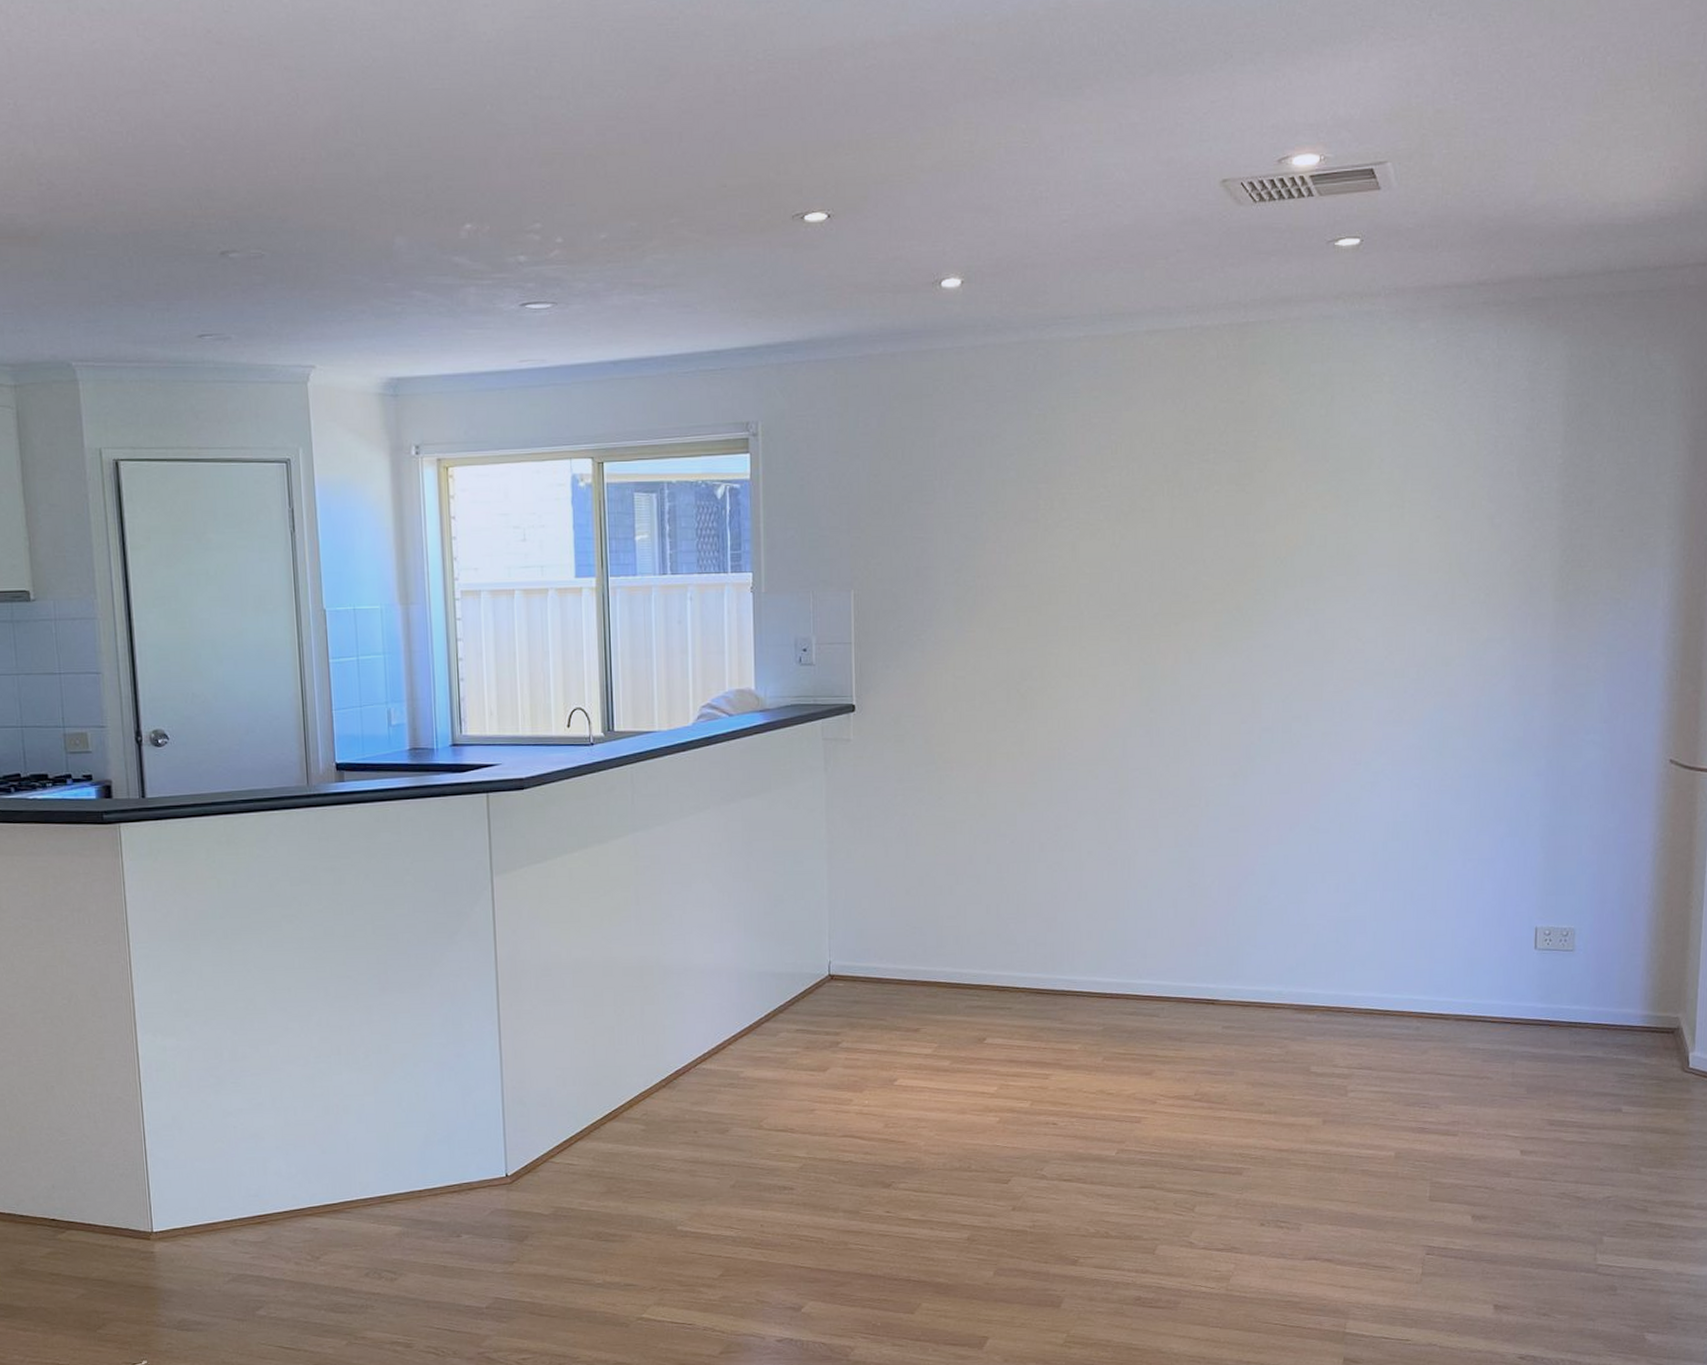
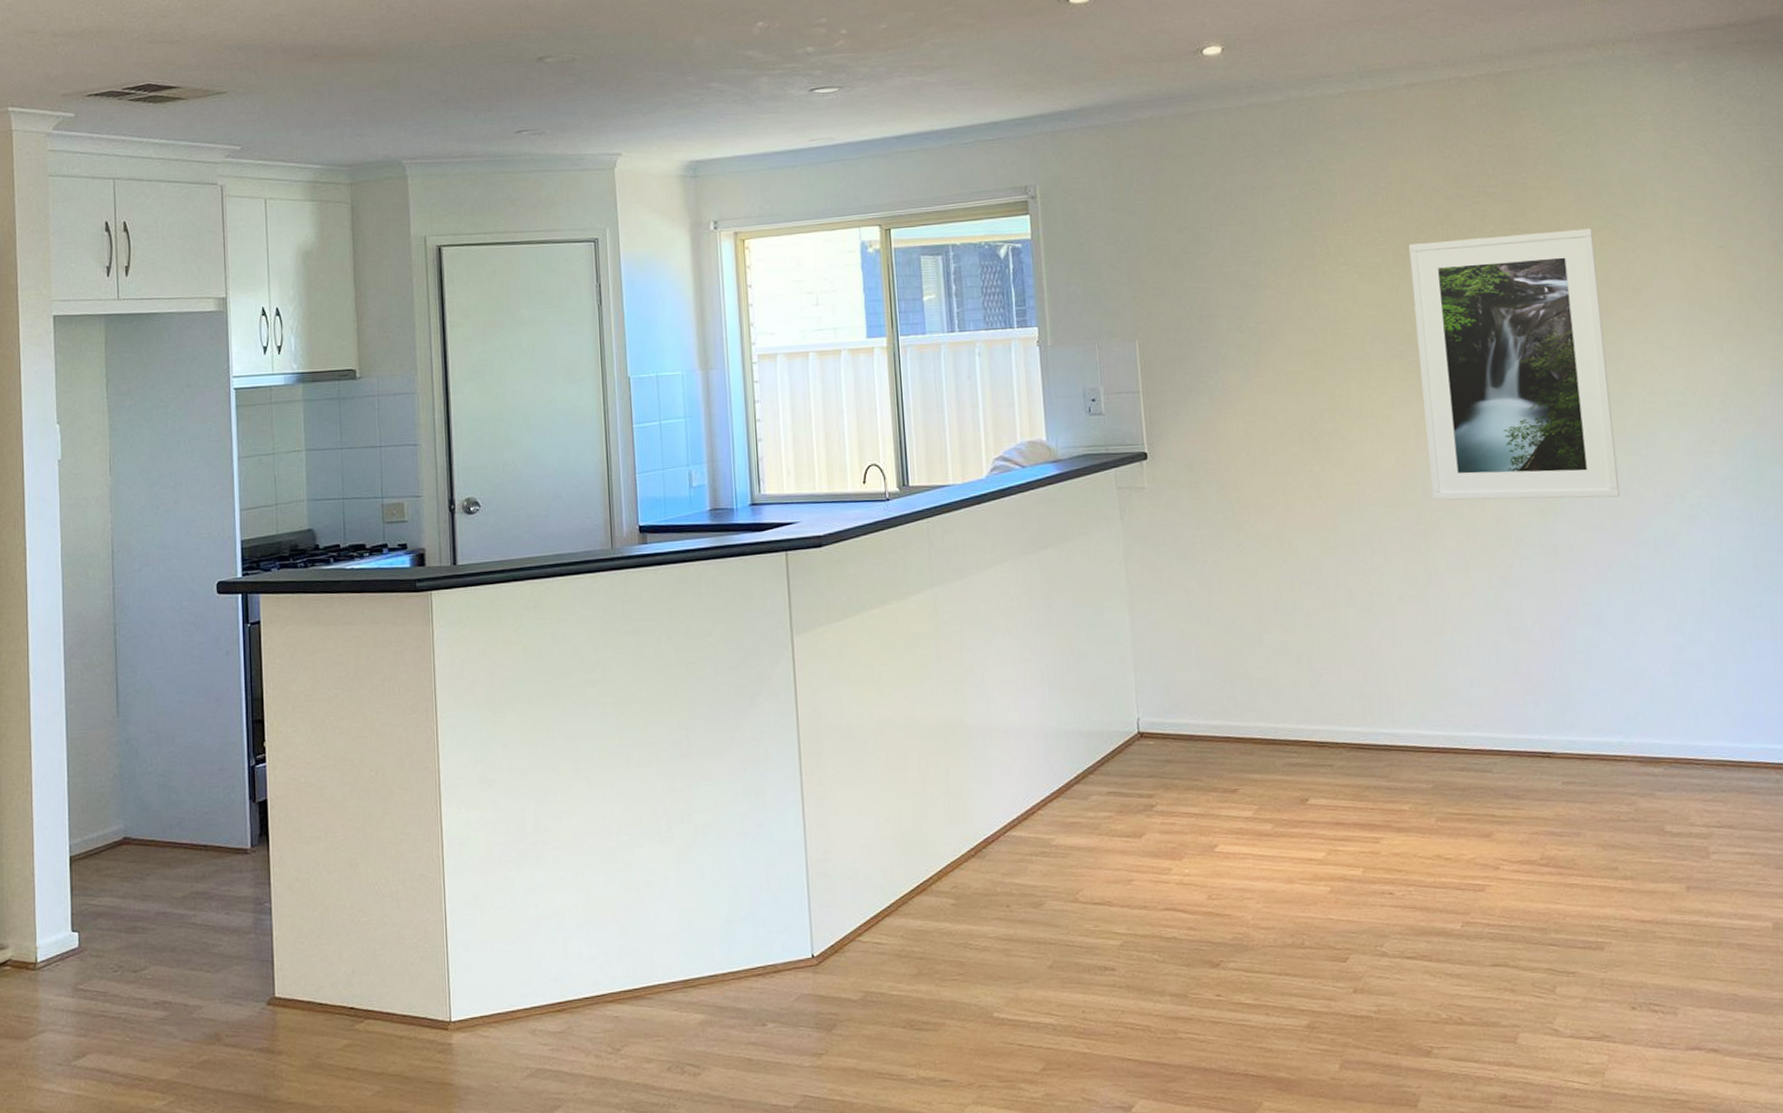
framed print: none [1130,492,1316,763] -> present [1408,228,1621,501]

